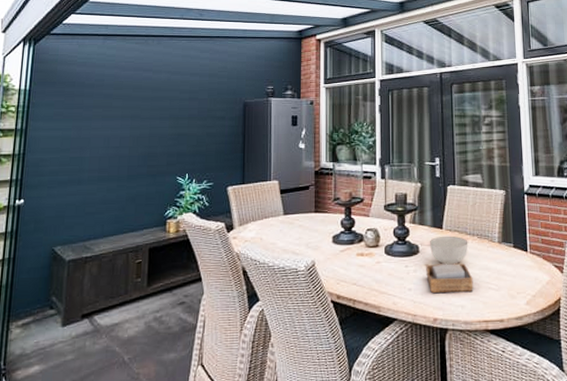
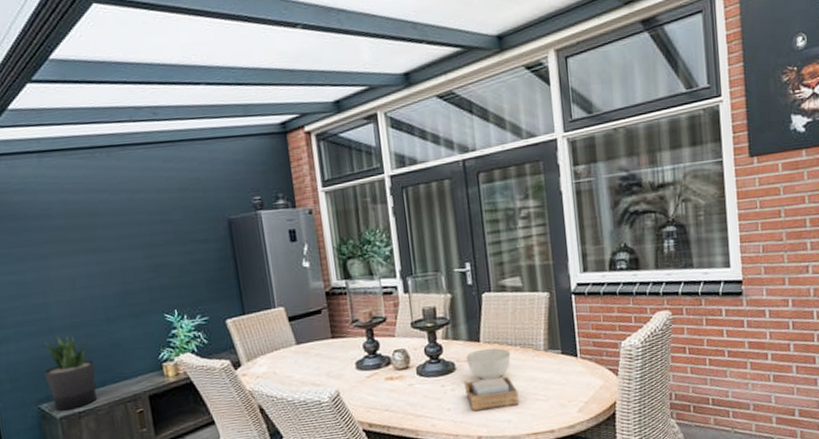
planter: none [64,185,109,254] -> present [44,334,98,411]

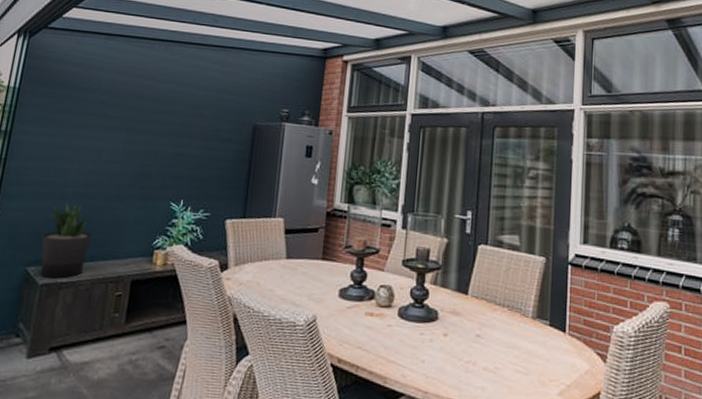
napkin holder: present [464,376,519,411] -> none [443,334,498,372]
bowl: present [466,348,511,381] -> none [450,303,497,338]

